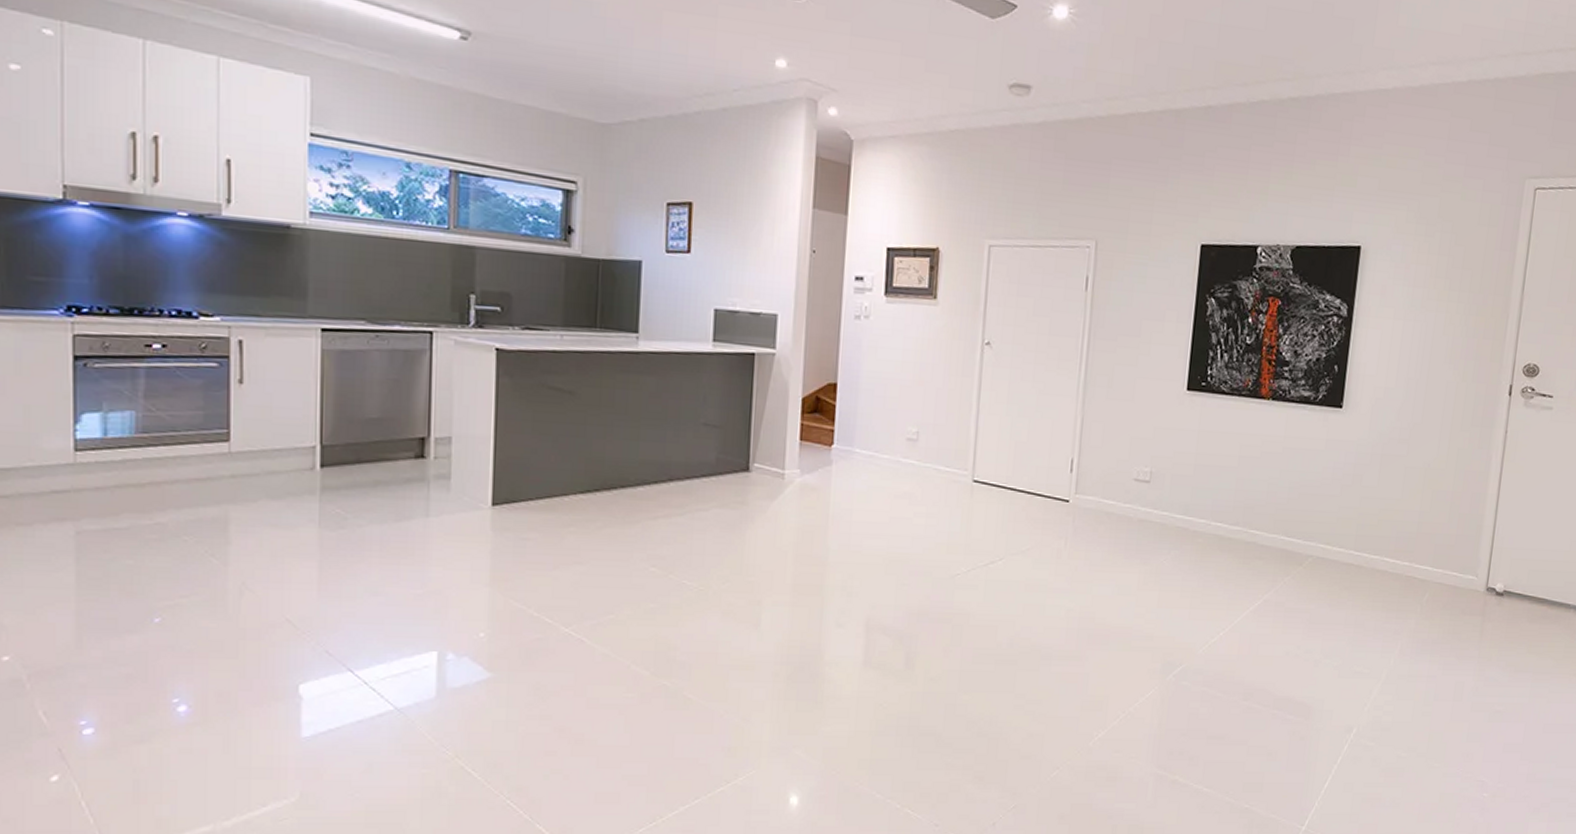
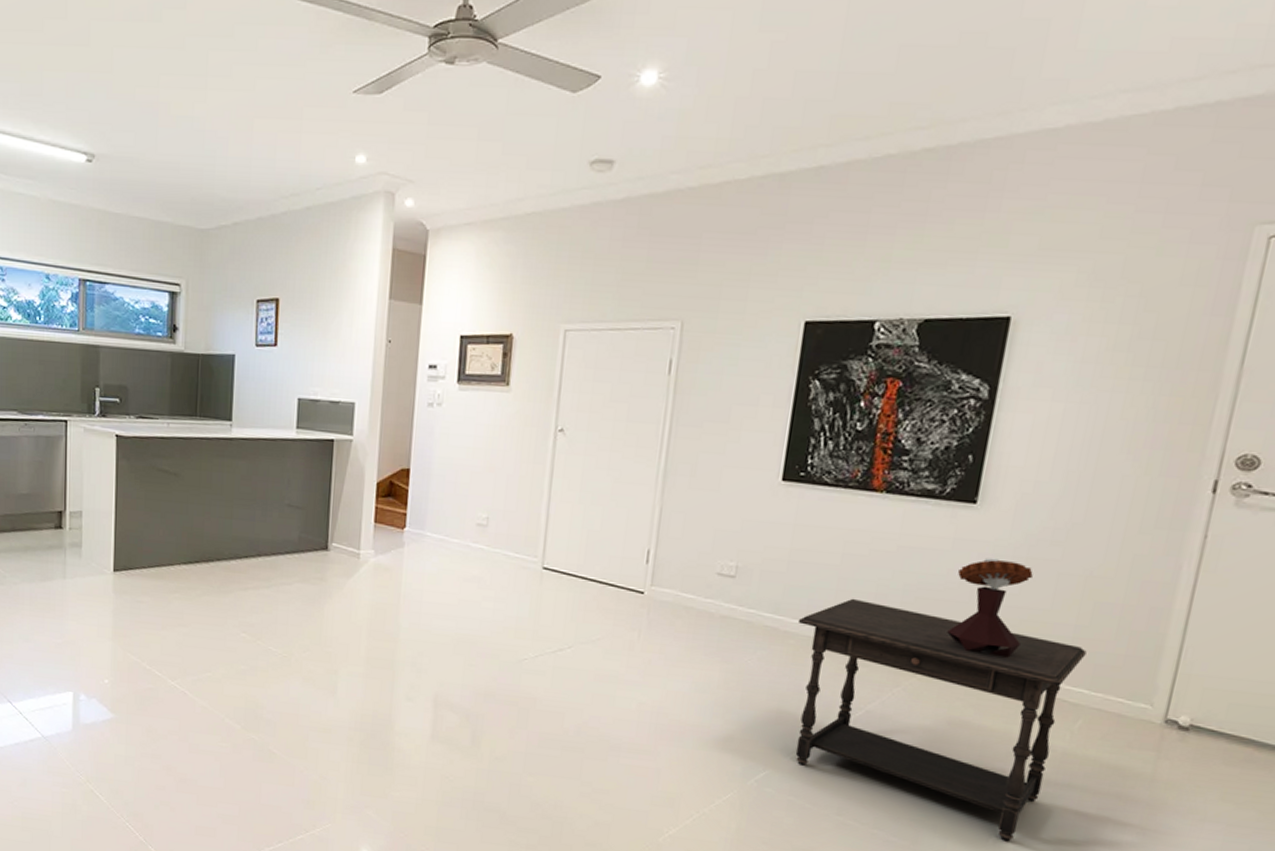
side table: none [1204,497,1429,708] -> present [795,598,1087,842]
mushroom: none [1325,456,1387,543] -> present [947,558,1033,658]

